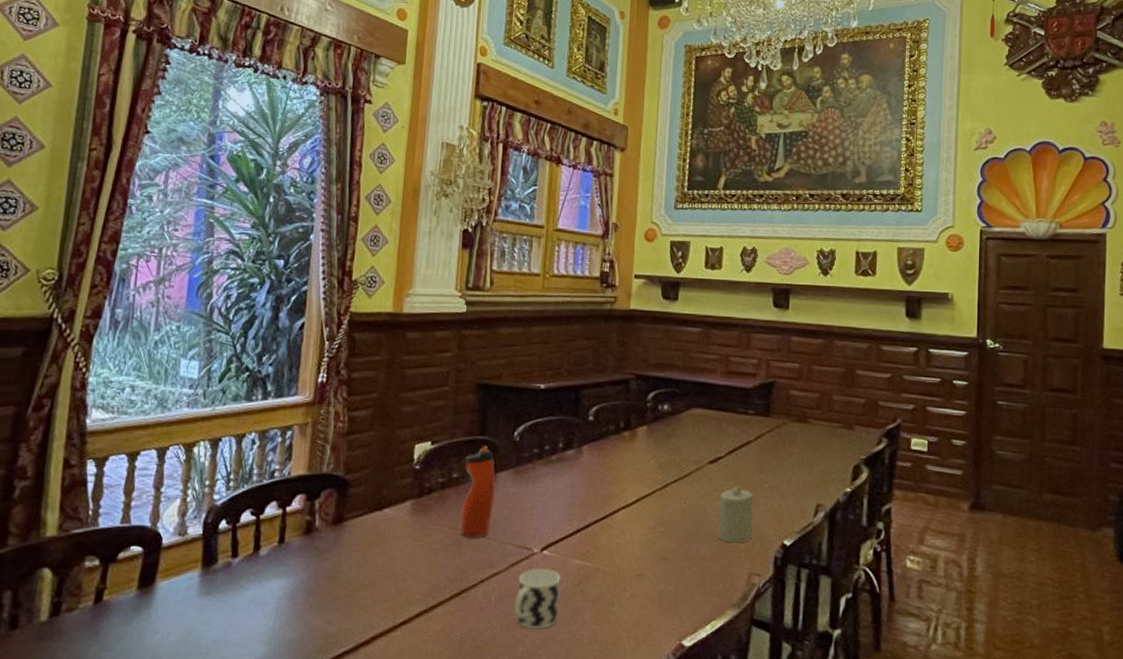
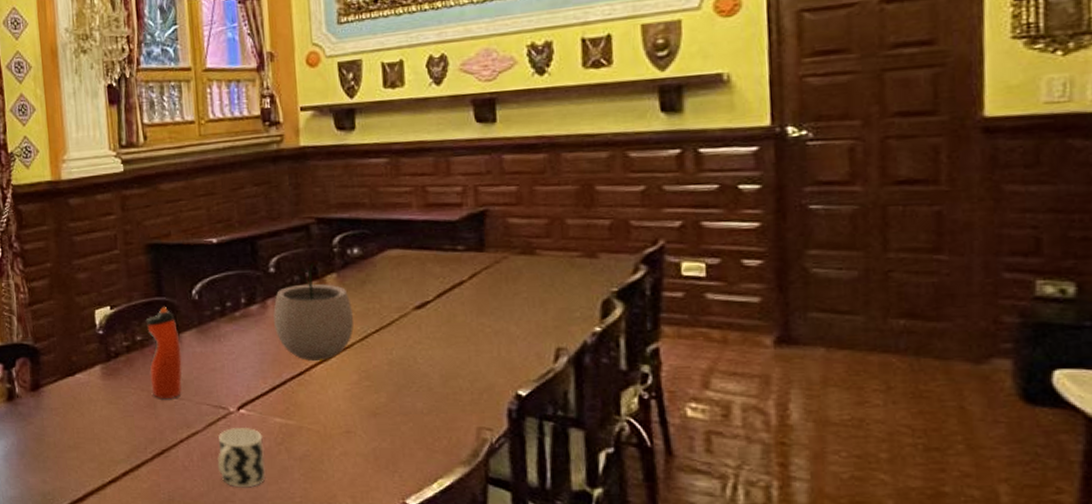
plant pot: none [586,414,658,506] -> present [273,262,354,361]
candle: present [718,485,753,543] -> none [433,331,477,395]

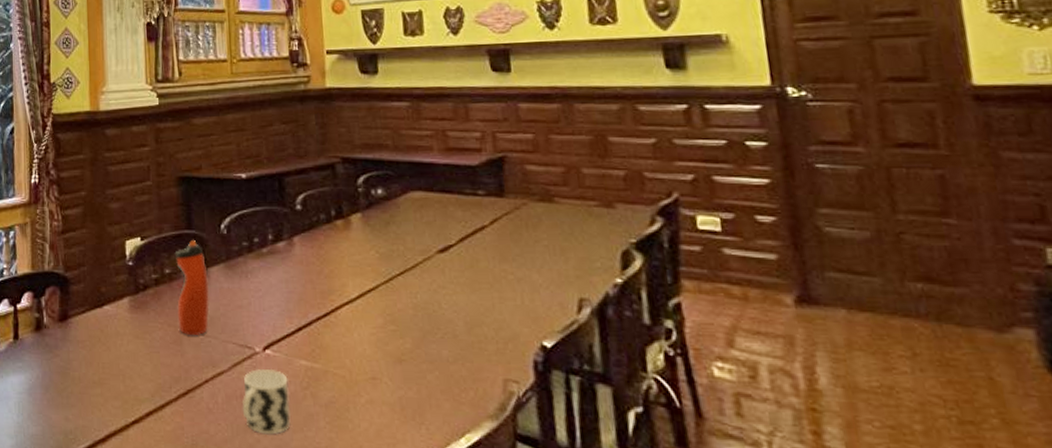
plant pot: present [273,262,354,361] -> none [300,201,379,302]

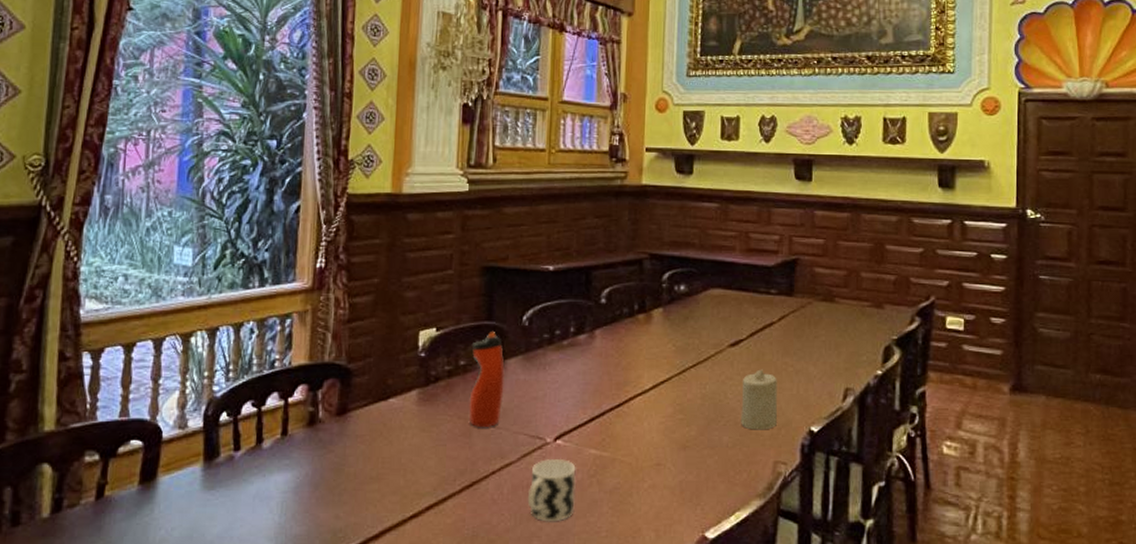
candle: none [457,277,502,344] -> present [741,369,777,430]

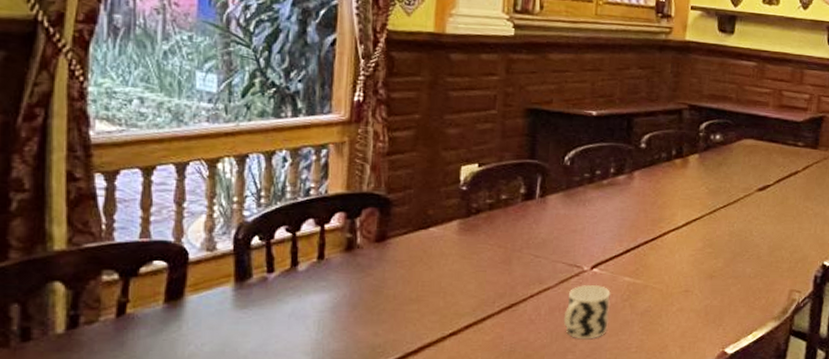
water bottle: present [468,332,505,428] -> none [509,169,546,257]
candle: present [741,369,777,430] -> none [763,211,798,264]

